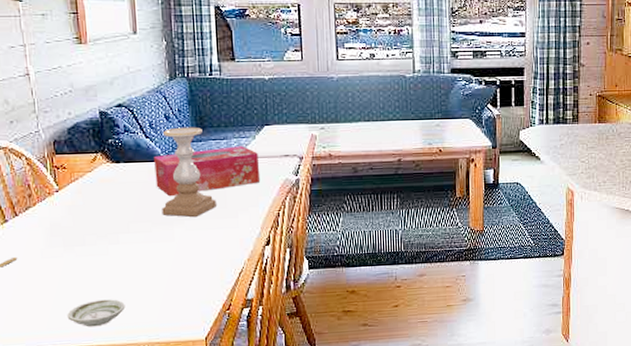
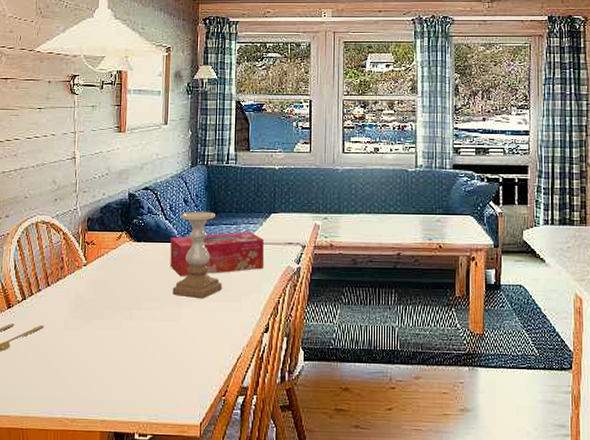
saucer: present [67,299,126,327] -> none [79,374,131,401]

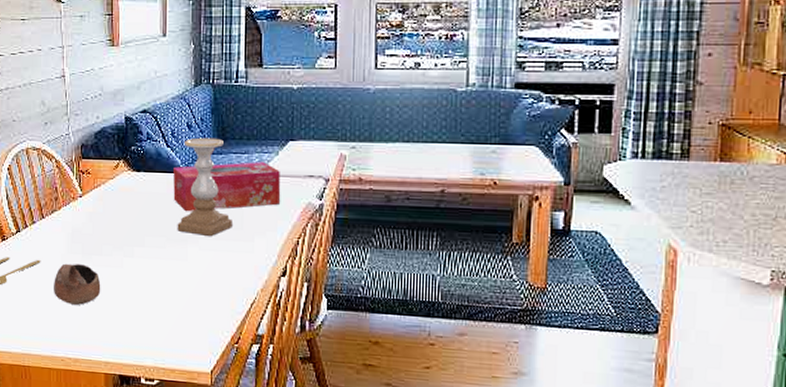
cup: none [55,328,101,367] -> present [54,263,101,305]

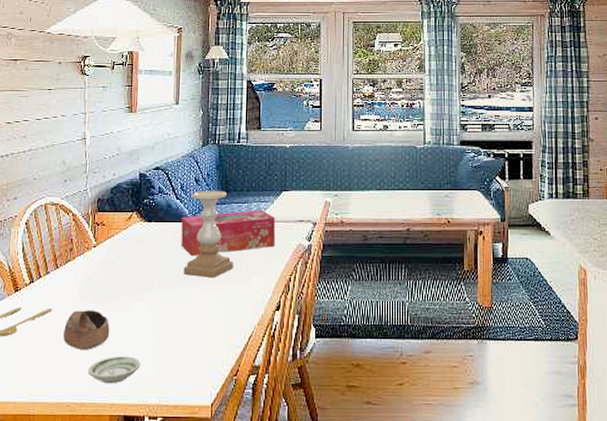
saucer: none [80,313,135,342] -> present [88,356,141,384]

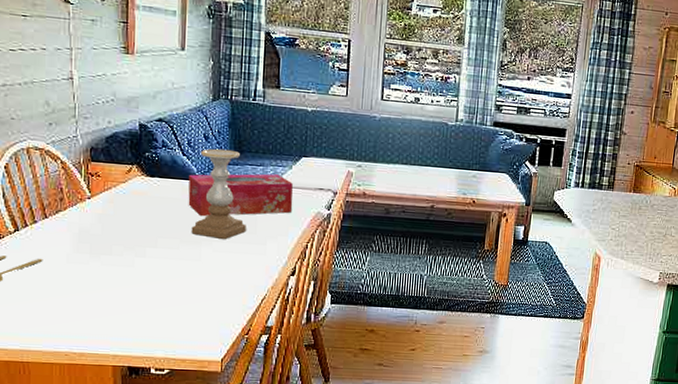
cup: present [63,310,110,349] -> none [57,262,110,302]
saucer: present [88,356,141,384] -> none [87,310,146,337]

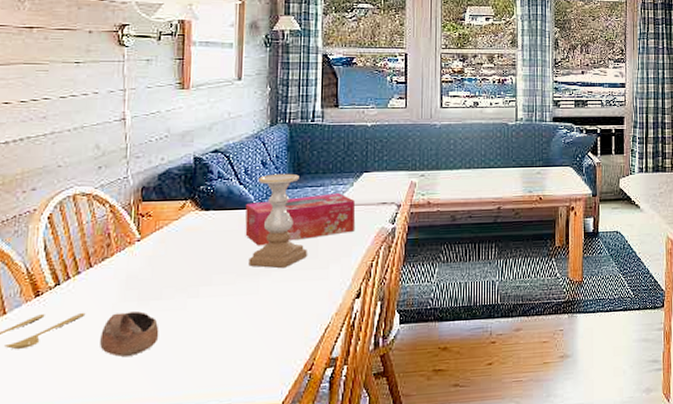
cup: none [57,262,110,302] -> present [100,311,159,357]

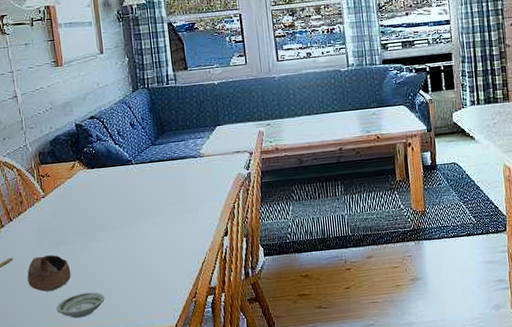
saucer: none [132,359,198,392] -> present [56,292,105,319]
tissue box: present [245,193,356,246] -> none [123,146,216,196]
candle holder: present [248,173,307,268] -> none [130,131,179,214]

